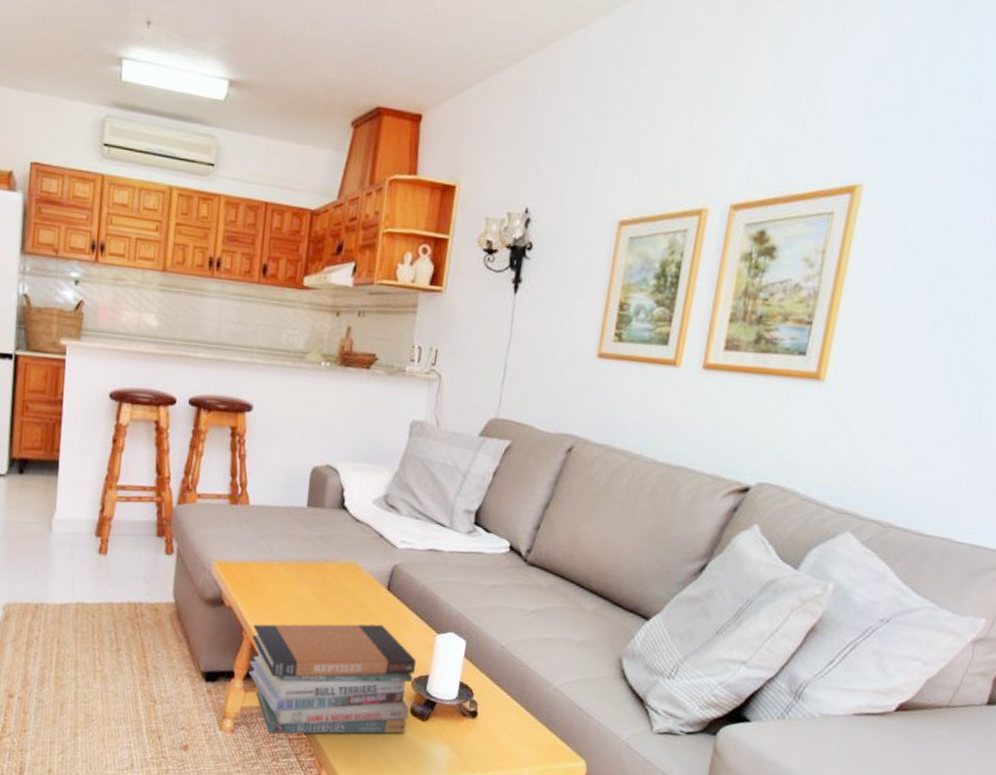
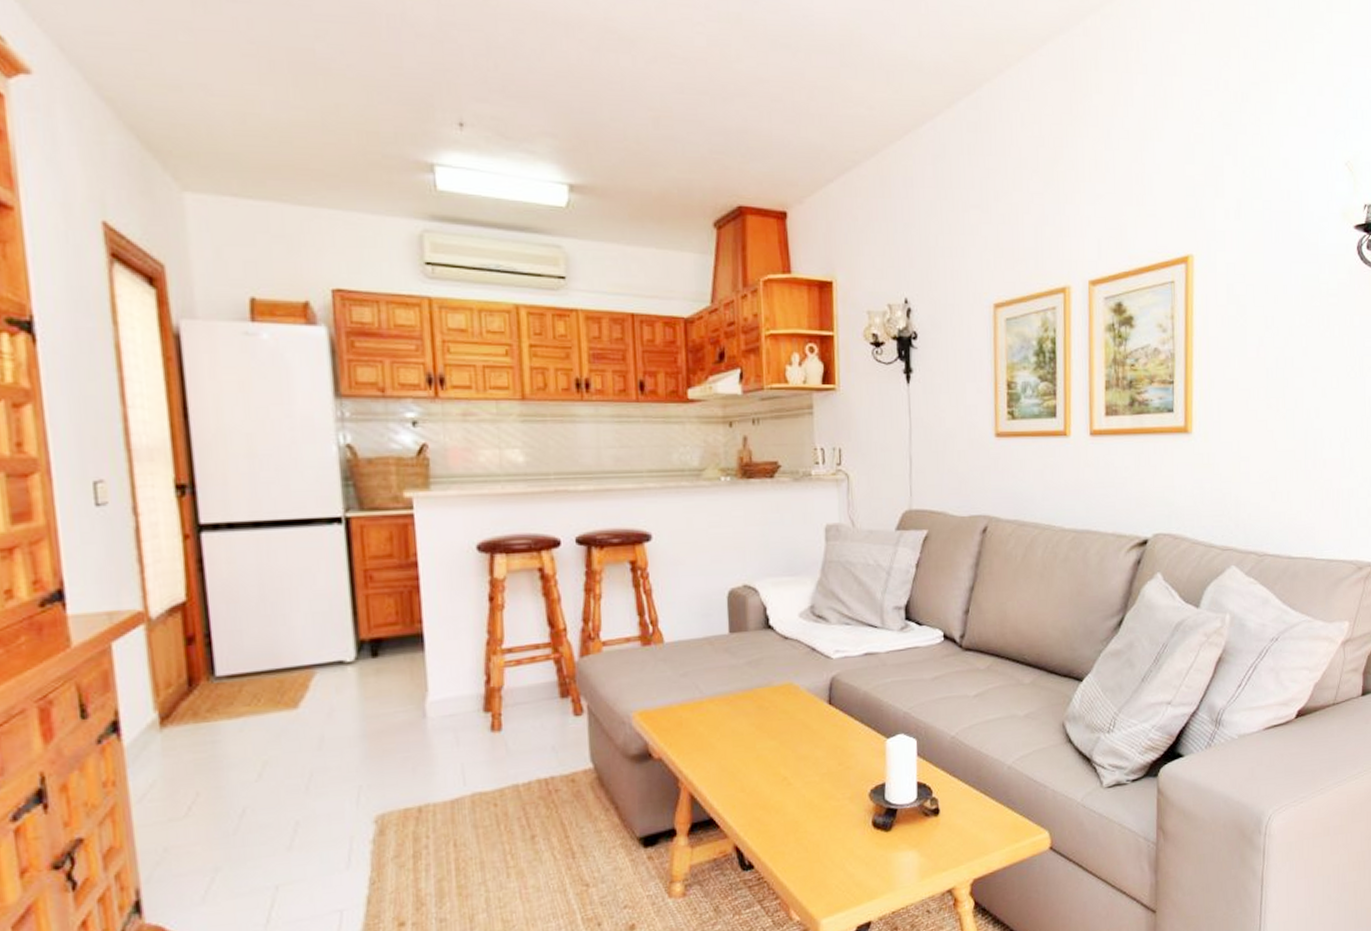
book stack: present [249,624,416,735] -> none [690,741,871,888]

